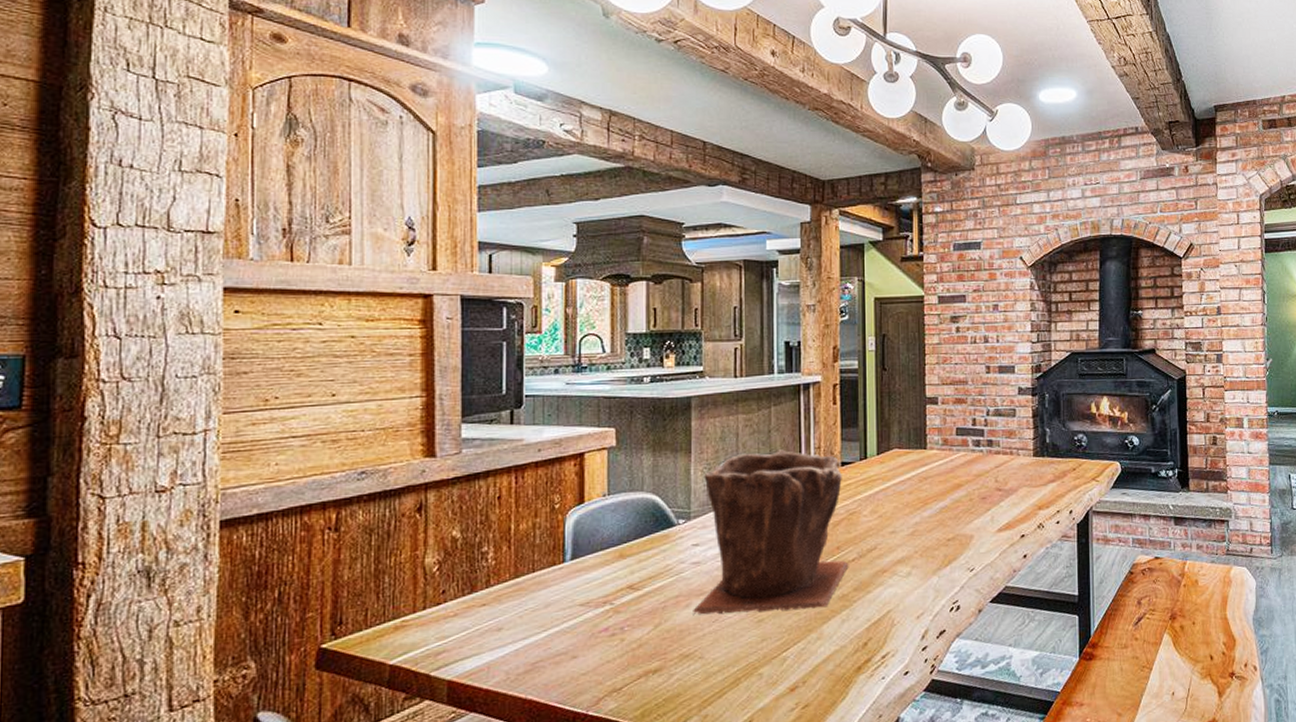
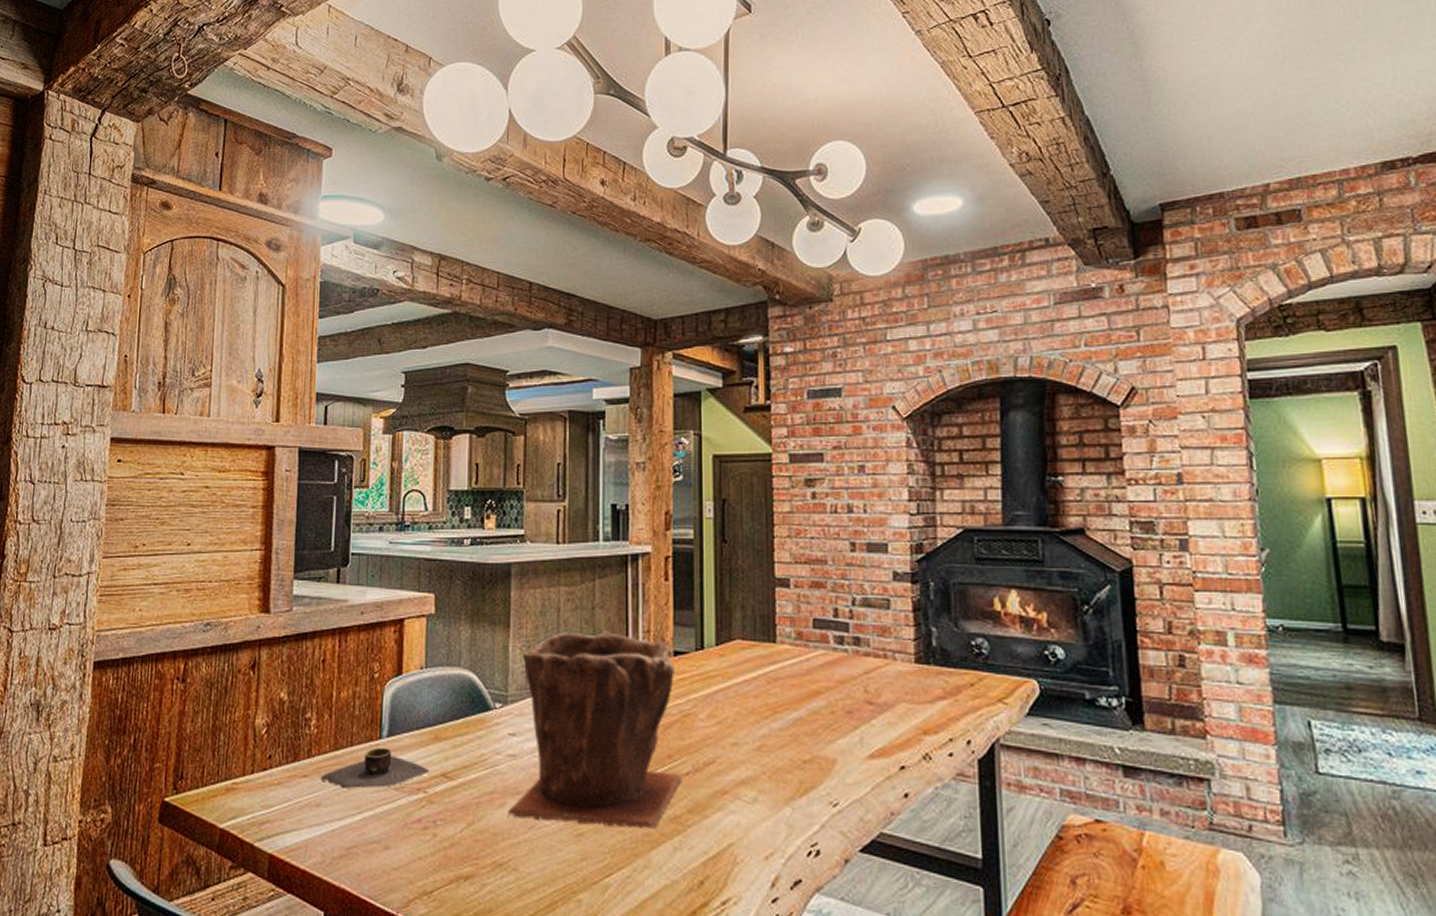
bowl: none [502,570,616,611] -> present [321,747,430,789]

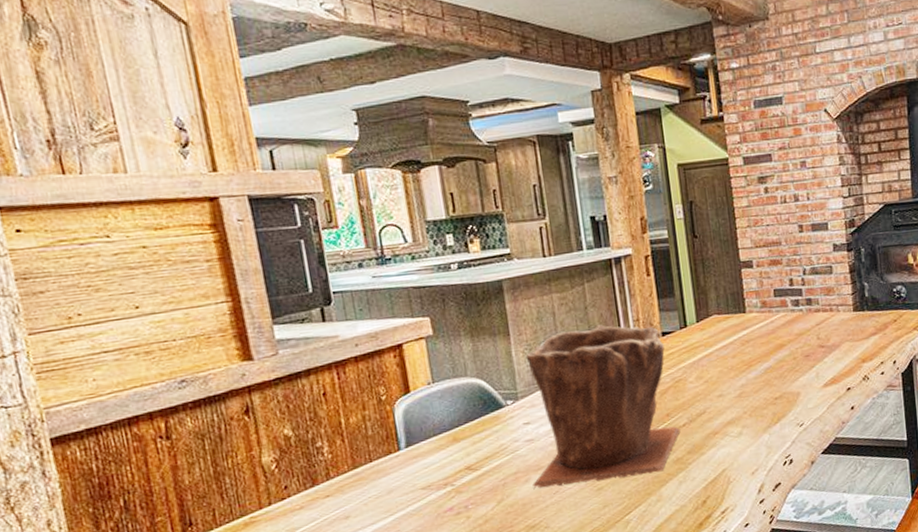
bowl: present [321,747,430,789] -> none [345,456,454,498]

